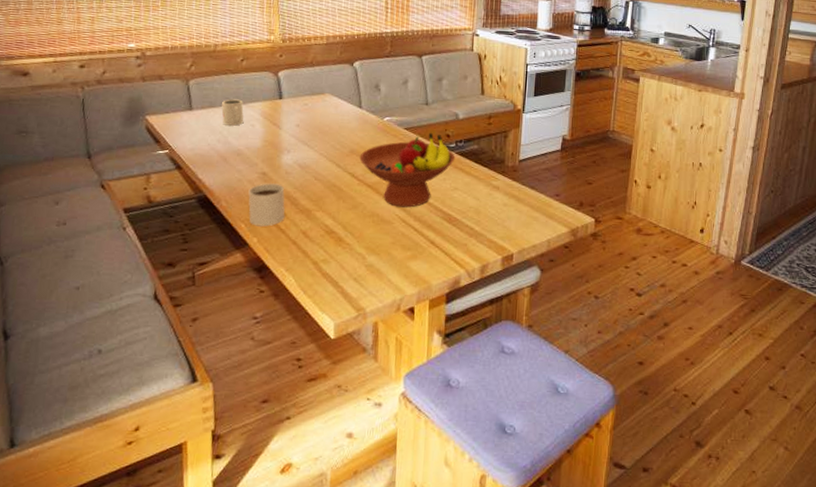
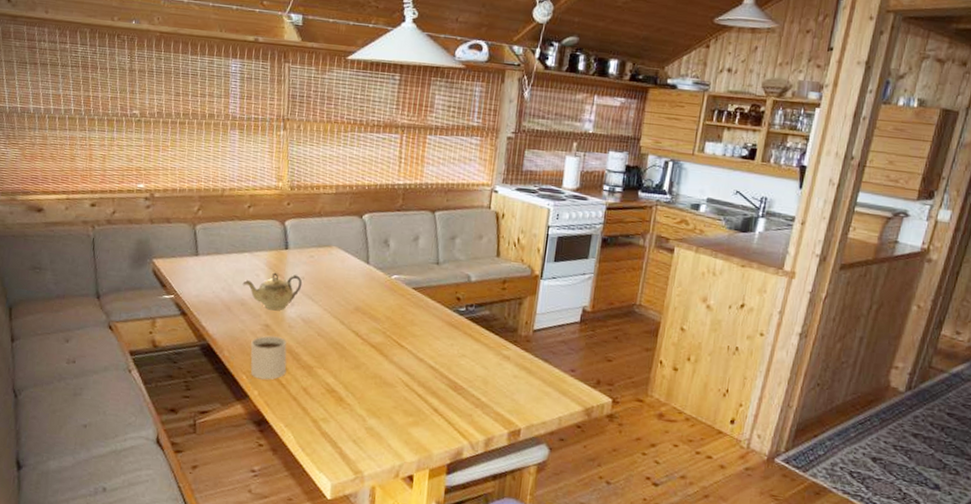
mug: present [221,99,244,126] -> none [227,246,249,275]
teapot: none [238,122,298,159] -> present [242,272,303,311]
fruit bowl: present [359,132,456,208] -> none [364,293,465,372]

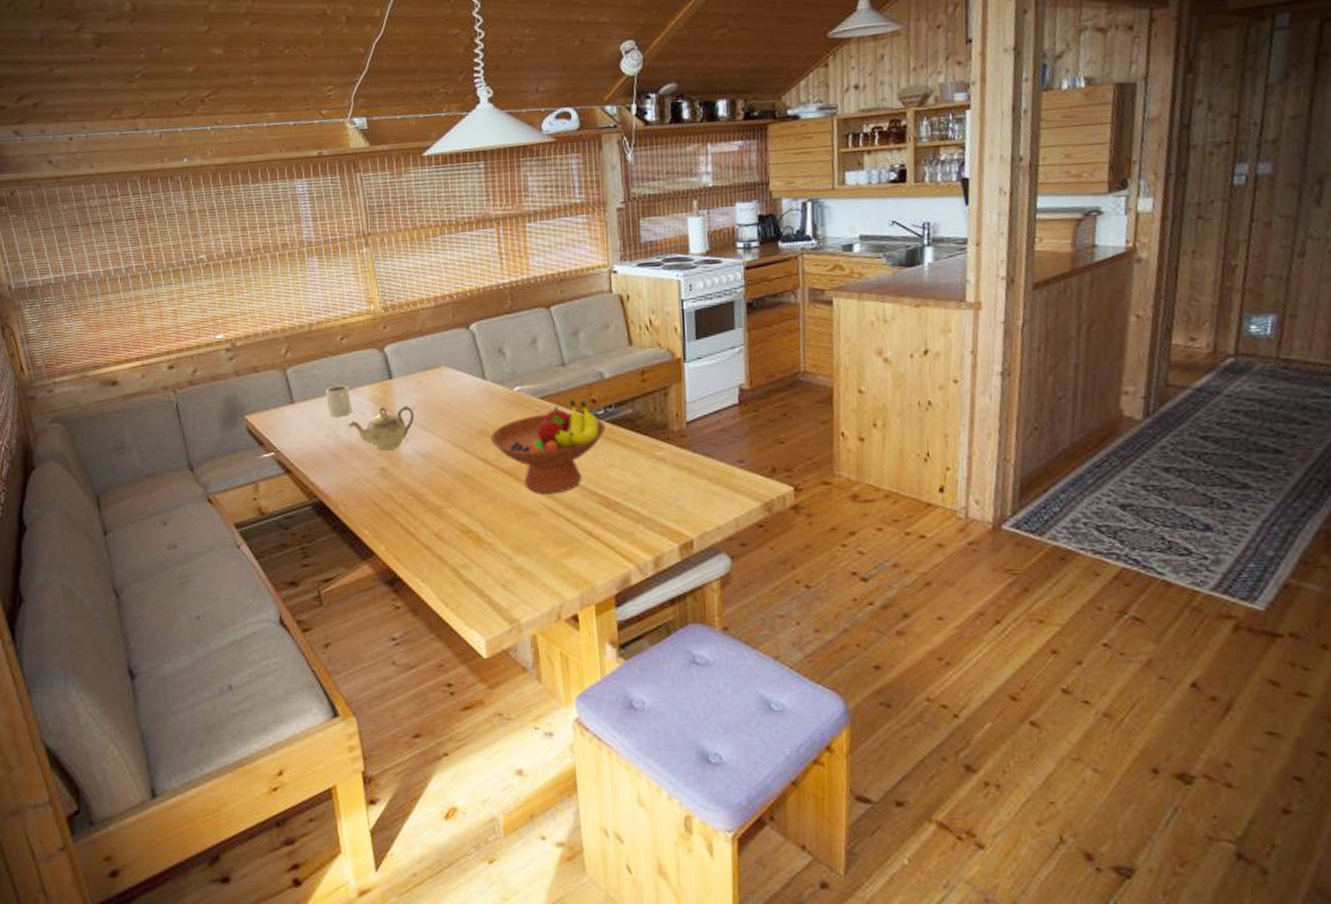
mug: none [227,246,249,275] -> present [326,385,353,417]
mug: present [250,335,287,380] -> none [368,478,413,532]
fruit bowl: none [364,293,465,372] -> present [490,399,606,494]

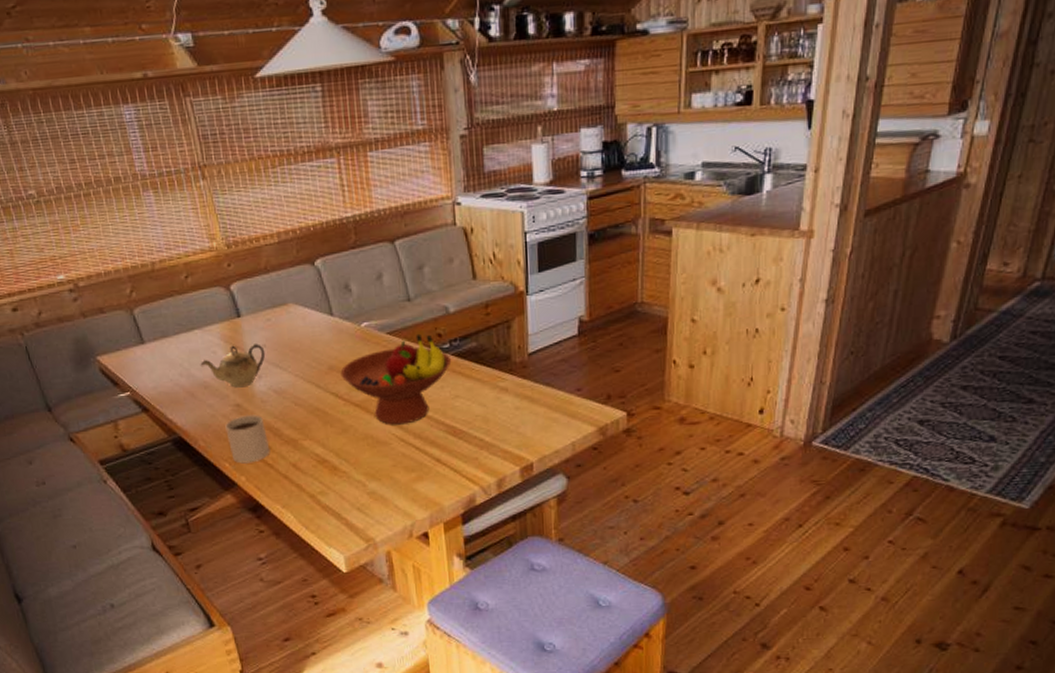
mug: present [326,385,353,417] -> none [175,324,204,356]
mug: none [368,478,413,532] -> present [225,413,271,464]

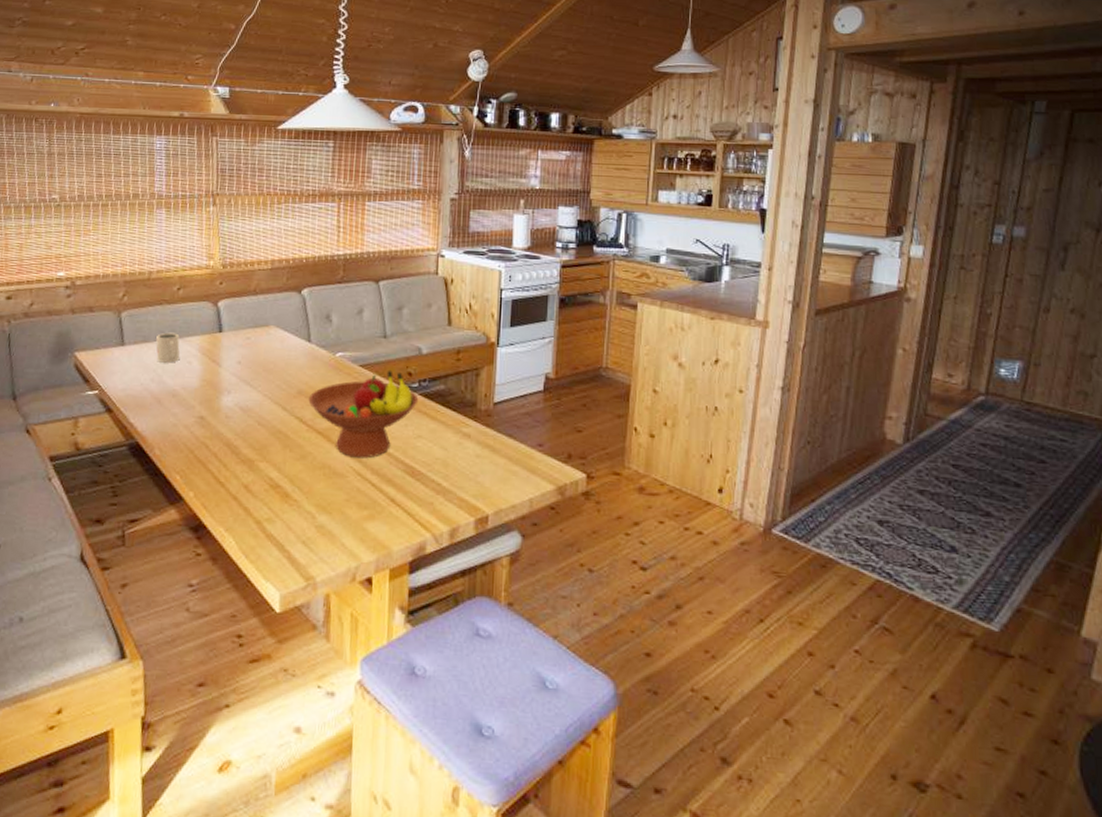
mug: none [175,324,204,356] -> present [156,332,180,363]
teapot: present [200,343,266,388] -> none [173,358,239,400]
mug: present [225,413,271,464] -> none [184,427,225,479]

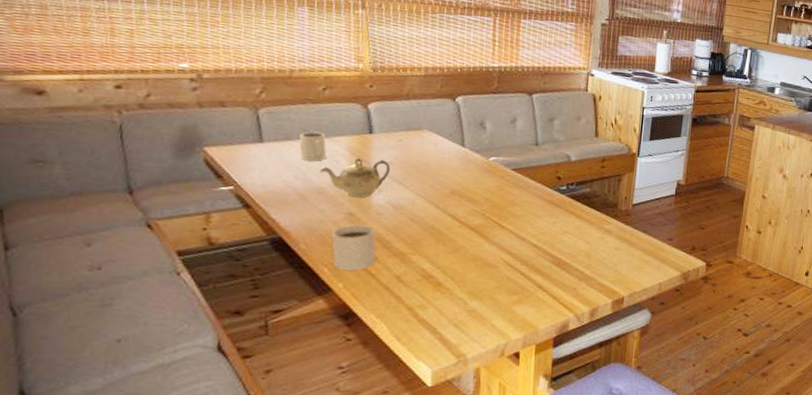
teapot: none [173,358,239,400] -> present [319,158,391,198]
mug: none [184,427,225,479] -> present [332,223,376,271]
fruit bowl: present [308,369,419,459] -> none [461,174,566,251]

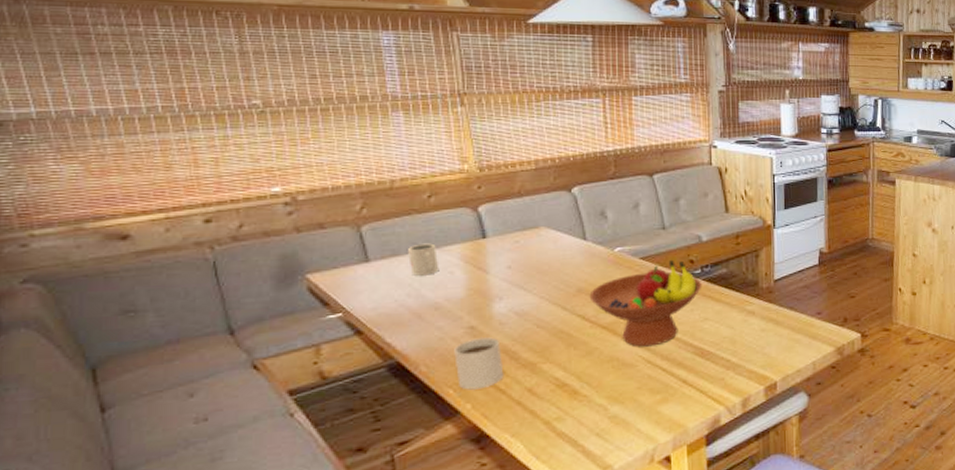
teapot: present [319,158,391,198] -> none [433,265,510,310]
fruit bowl: none [461,174,566,251] -> present [589,259,702,347]

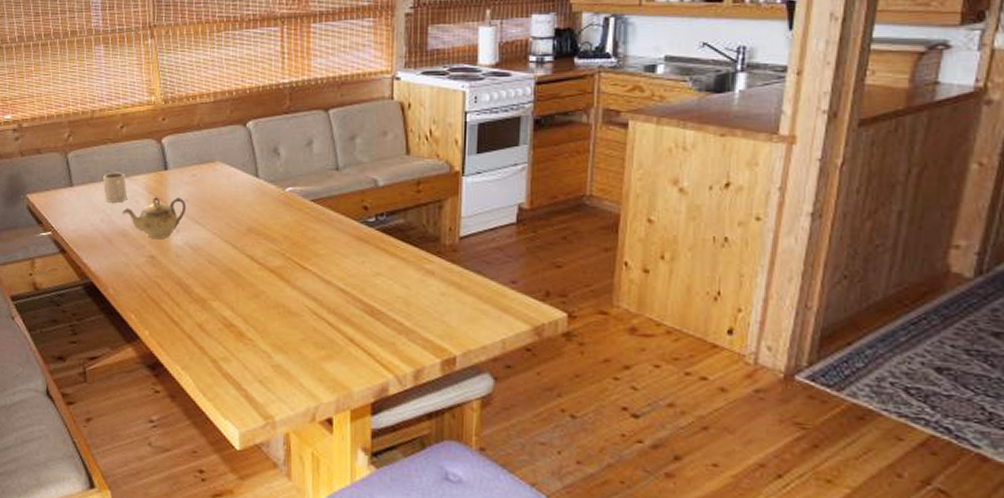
teapot: none [433,265,510,310] -> present [122,197,187,239]
mug: present [454,336,504,390] -> none [137,267,178,318]
fruit bowl: present [589,259,702,347] -> none [259,204,376,297]

